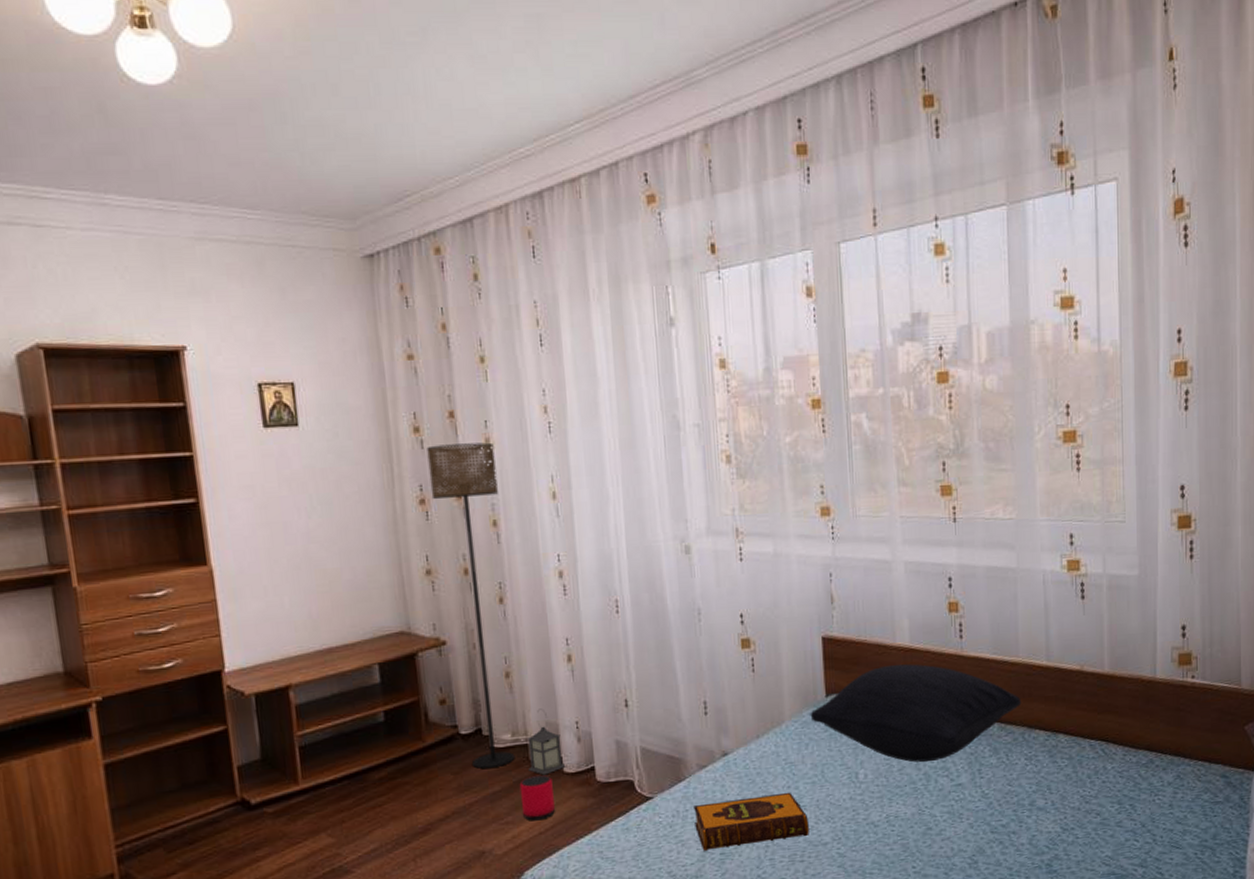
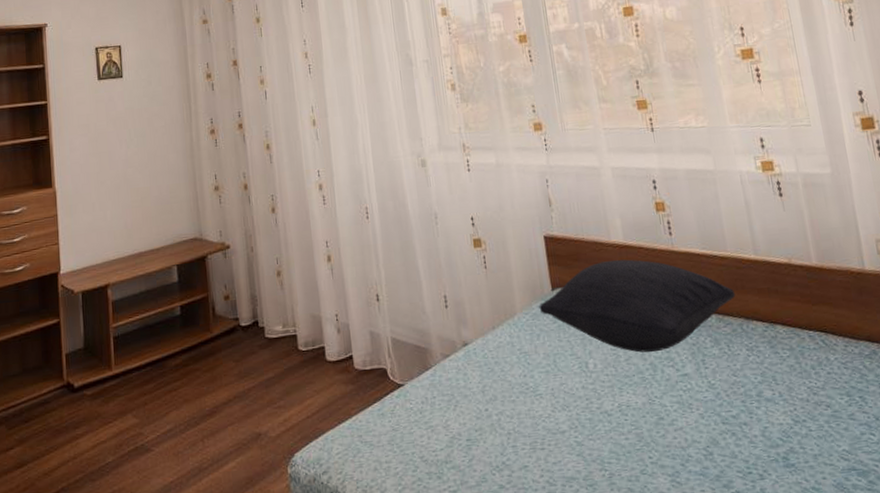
floor lamp: present [427,442,515,768] -> none [216,83,286,357]
speaker: present [519,775,555,821] -> none [289,363,320,406]
lantern: present [527,708,566,775] -> none [295,303,328,363]
hardback book: present [693,792,809,851] -> none [440,380,547,437]

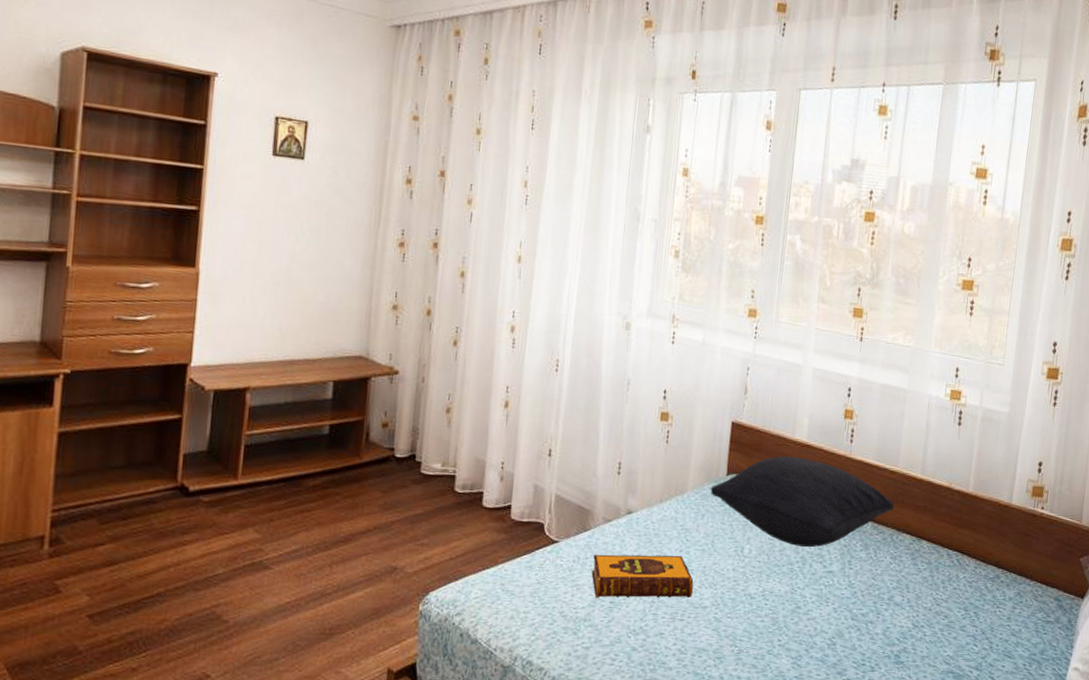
hardback book: none [440,380,547,437] -> present [591,554,694,598]

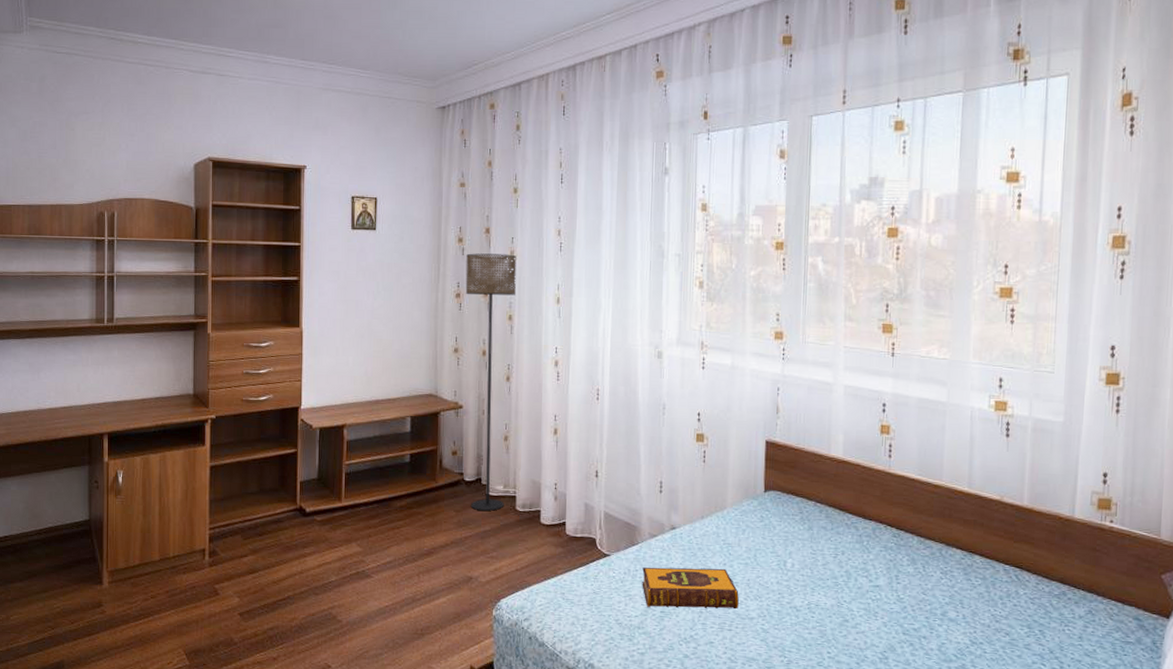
floor lamp: none [401,197,475,492] -> present [465,253,516,511]
pillow: present [710,456,895,548] -> none [749,472,942,562]

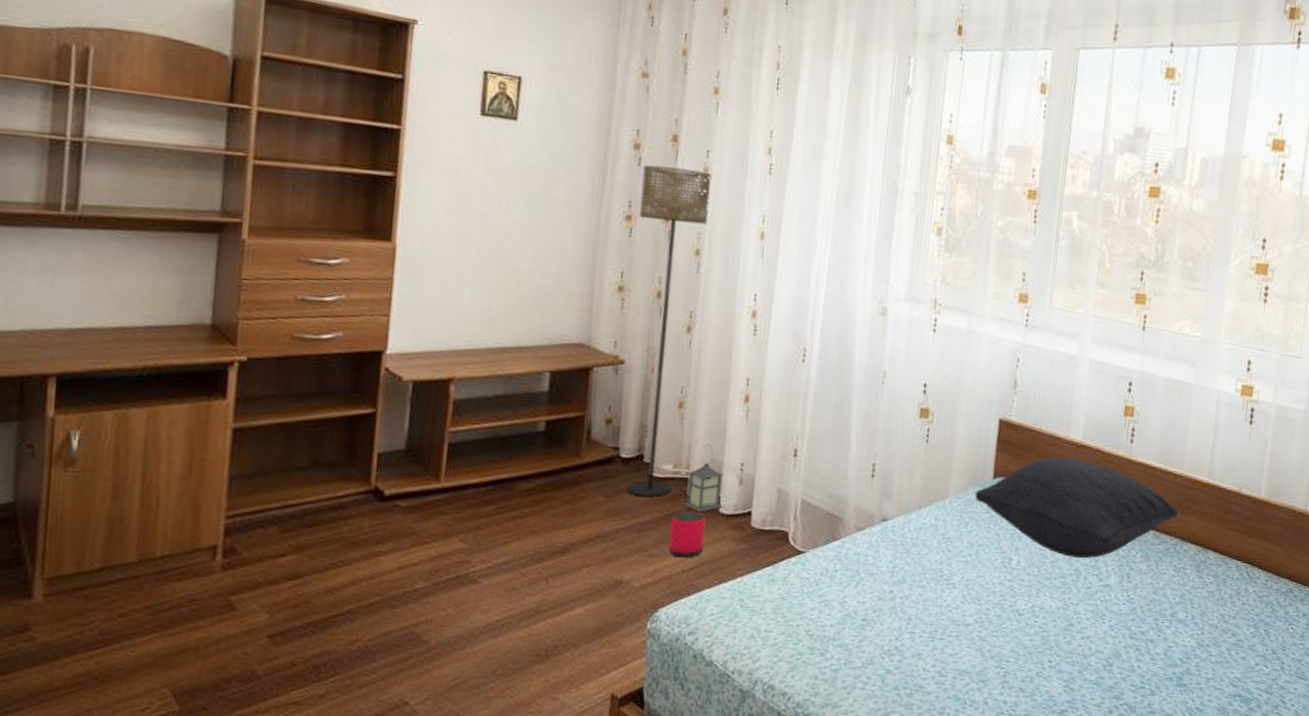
speaker: none [504,522,531,559] -> present [668,512,706,558]
lantern: none [513,469,543,523] -> present [684,444,723,513]
hardback book: present [642,567,739,610] -> none [841,566,956,615]
pillow: none [749,472,942,562] -> present [974,457,1179,559]

